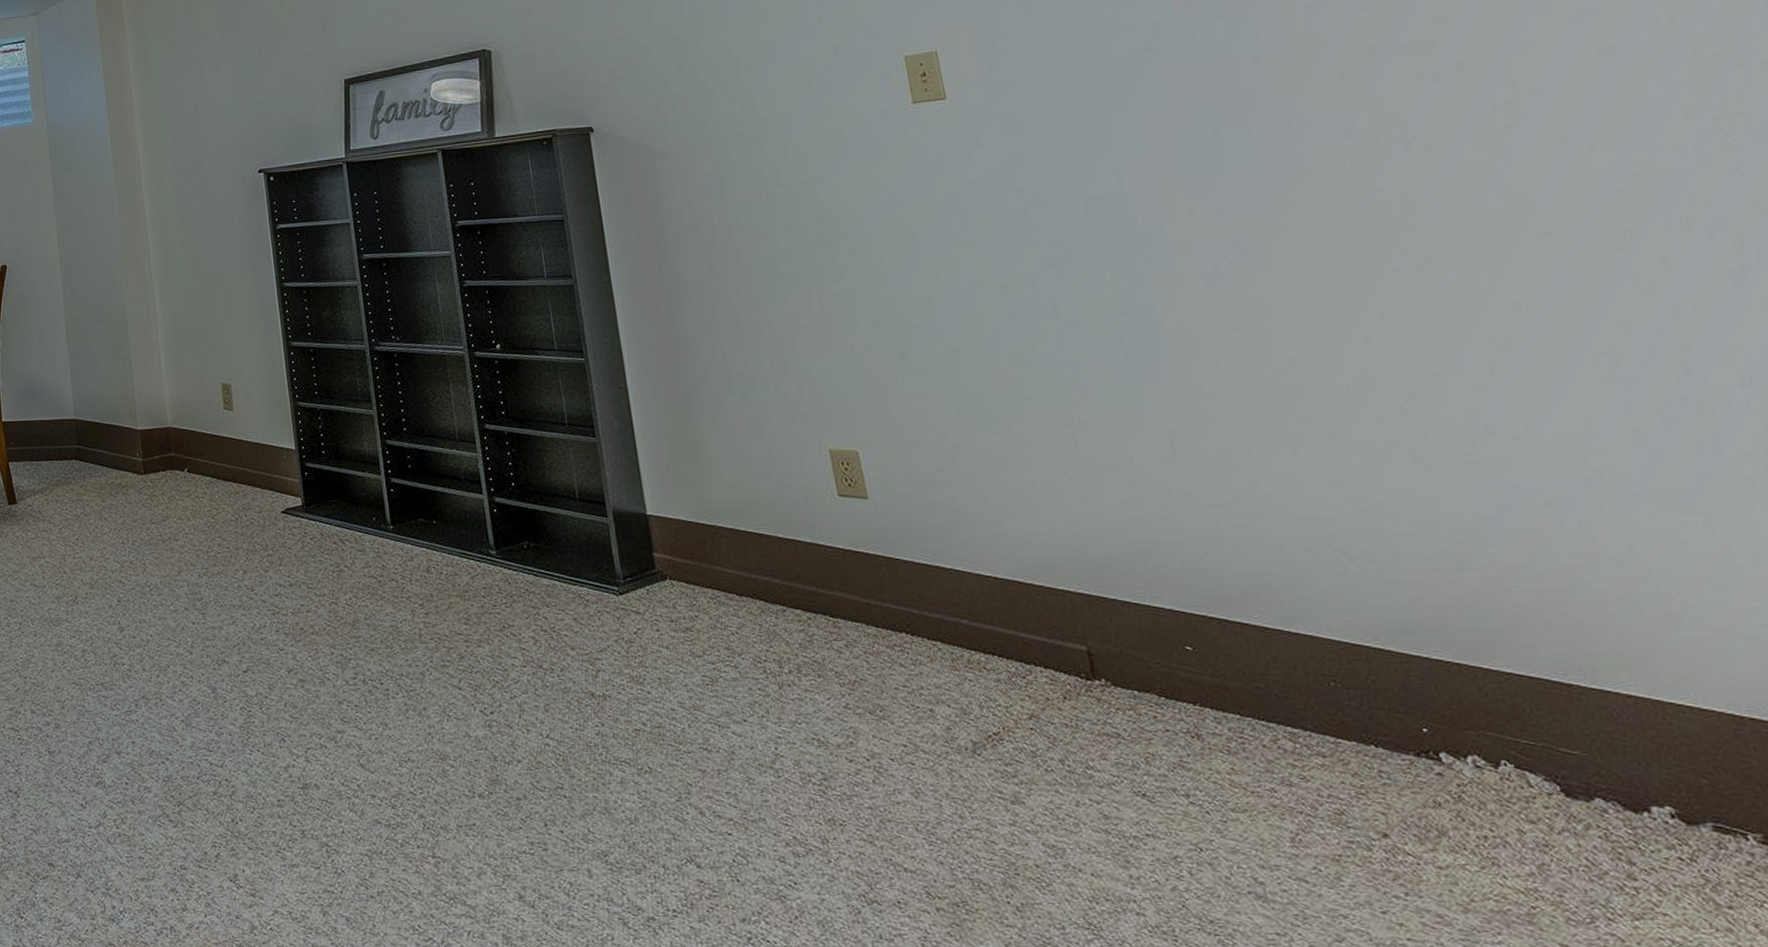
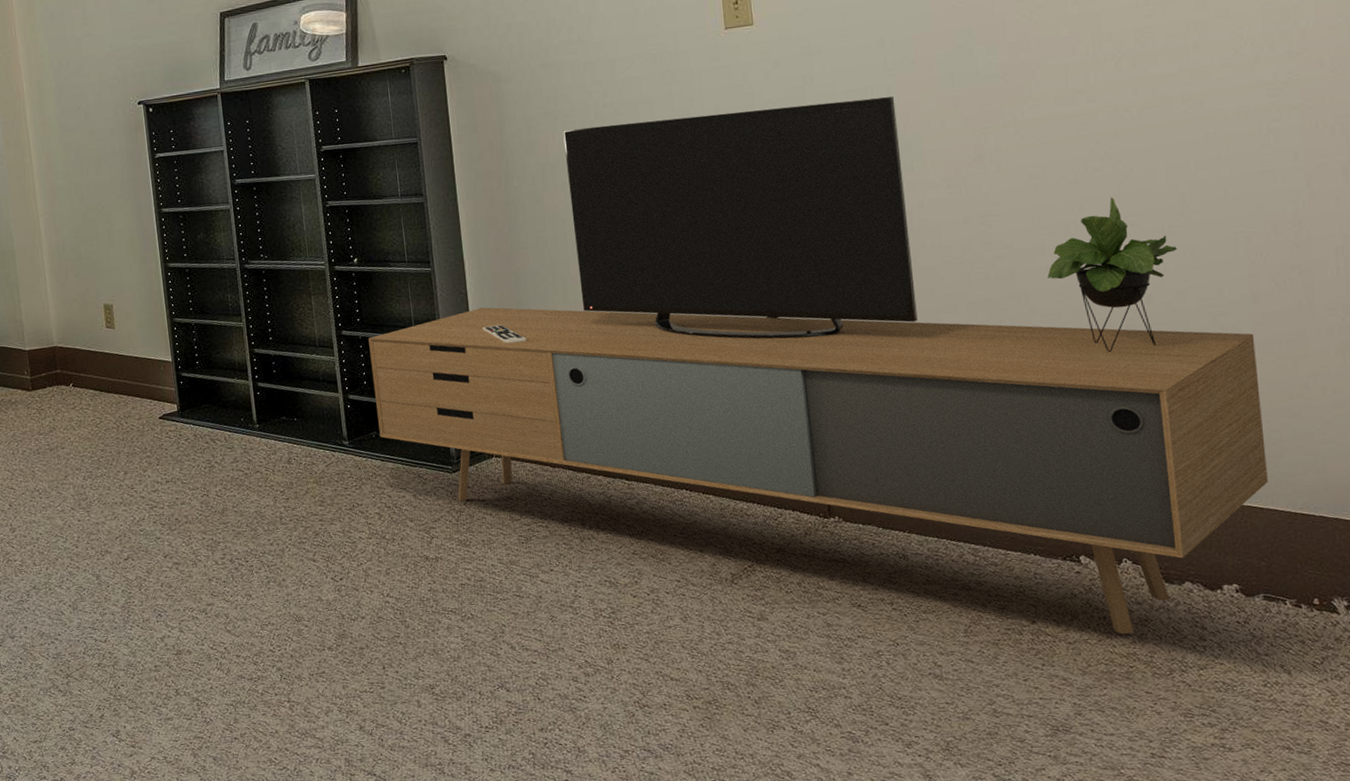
media console: none [515,181,1695,861] -> present [368,96,1268,634]

